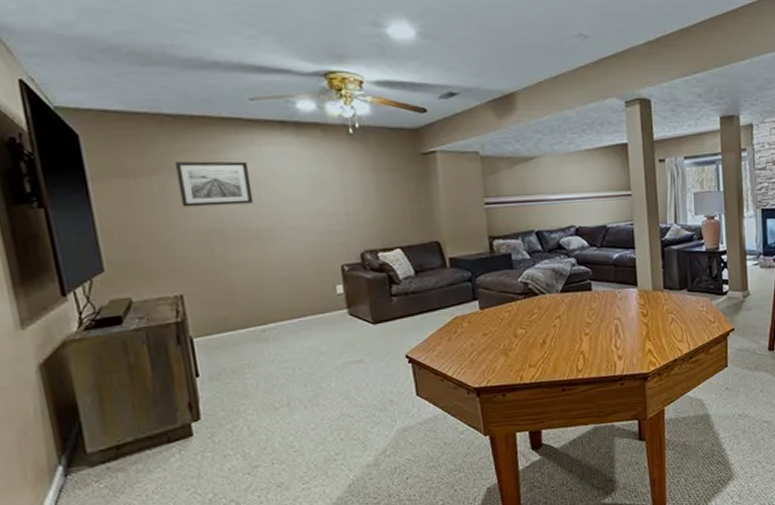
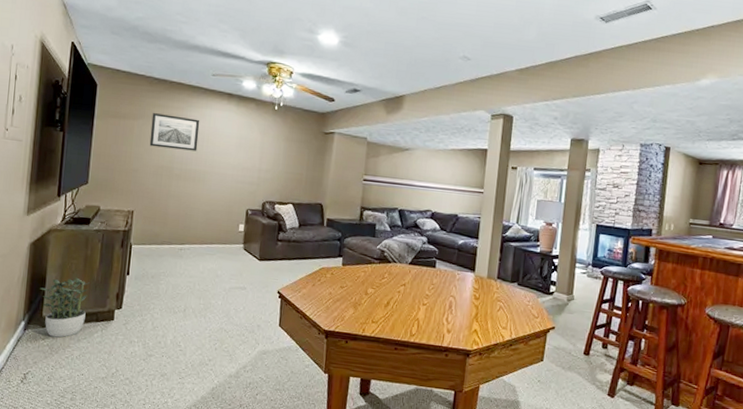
potted plant: none [72,394,152,476] -> present [40,277,90,338]

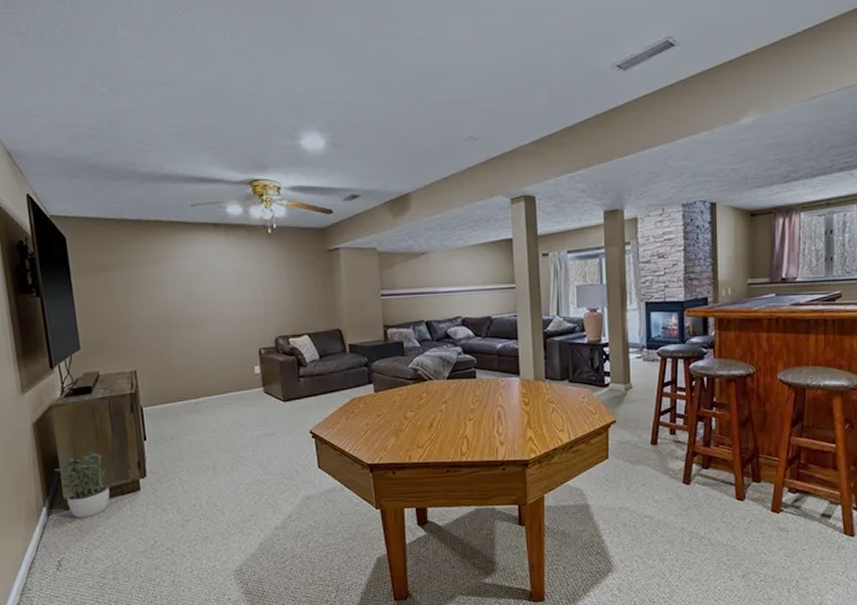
wall art: present [149,113,200,152] -> none [134,258,192,297]

